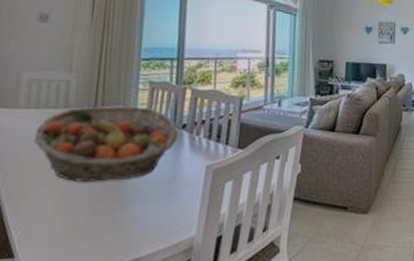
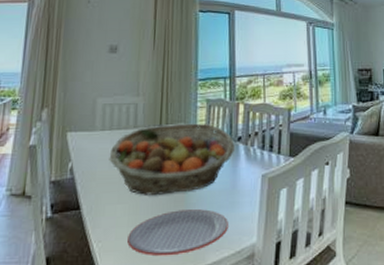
plate: none [51,199,166,247] -> present [127,209,228,257]

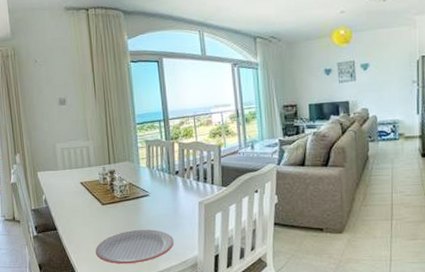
fruit basket: present [109,123,235,195] -> none [72,160,173,219]

